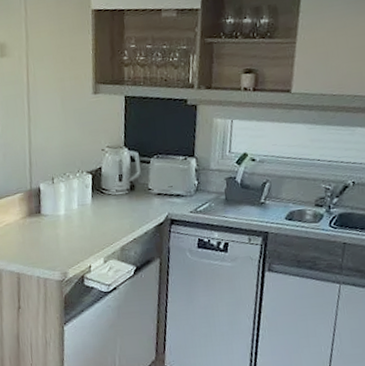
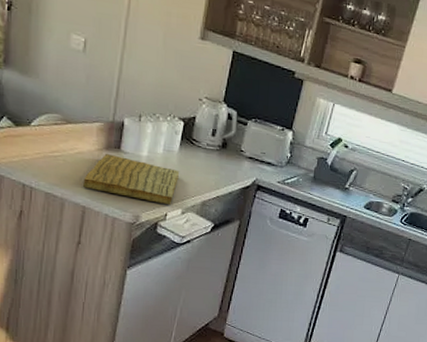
cutting board: none [14,220,96,257] -> present [83,154,180,205]

